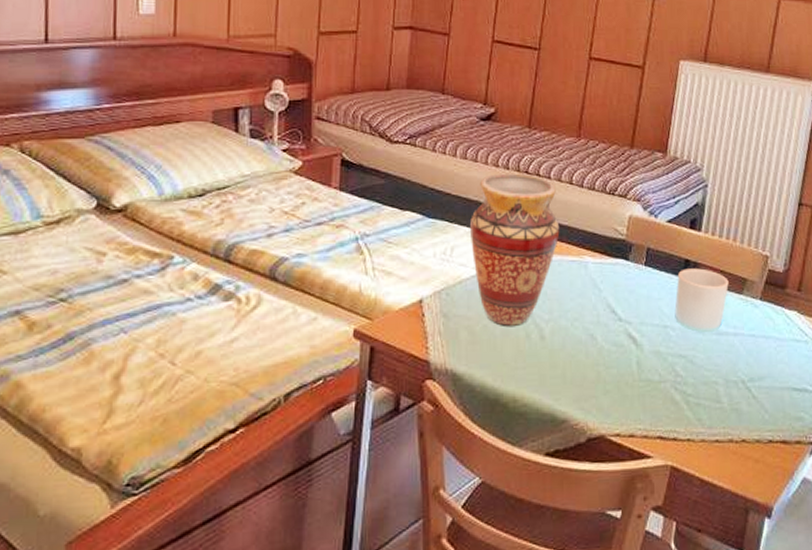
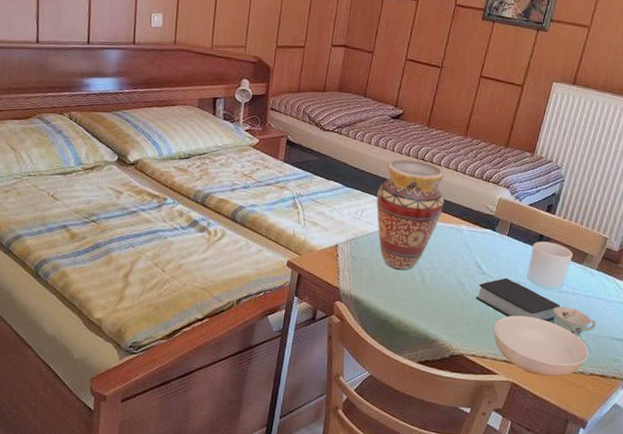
book: none [612,322,721,376] -> present [475,277,560,322]
bowl: none [640,371,764,453] -> present [493,315,589,378]
teacup: none [713,353,768,392] -> present [553,306,596,337]

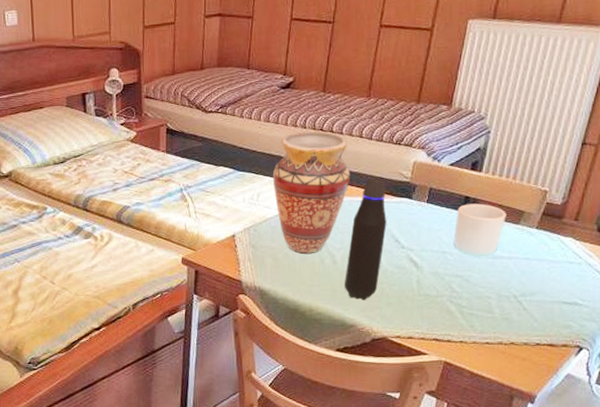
water bottle: none [431,208,474,319] -> present [345,178,387,301]
book: present [475,277,560,322] -> none [395,249,495,292]
bowl: present [493,315,589,378] -> none [419,288,533,352]
teacup: present [553,306,596,337] -> none [487,273,539,305]

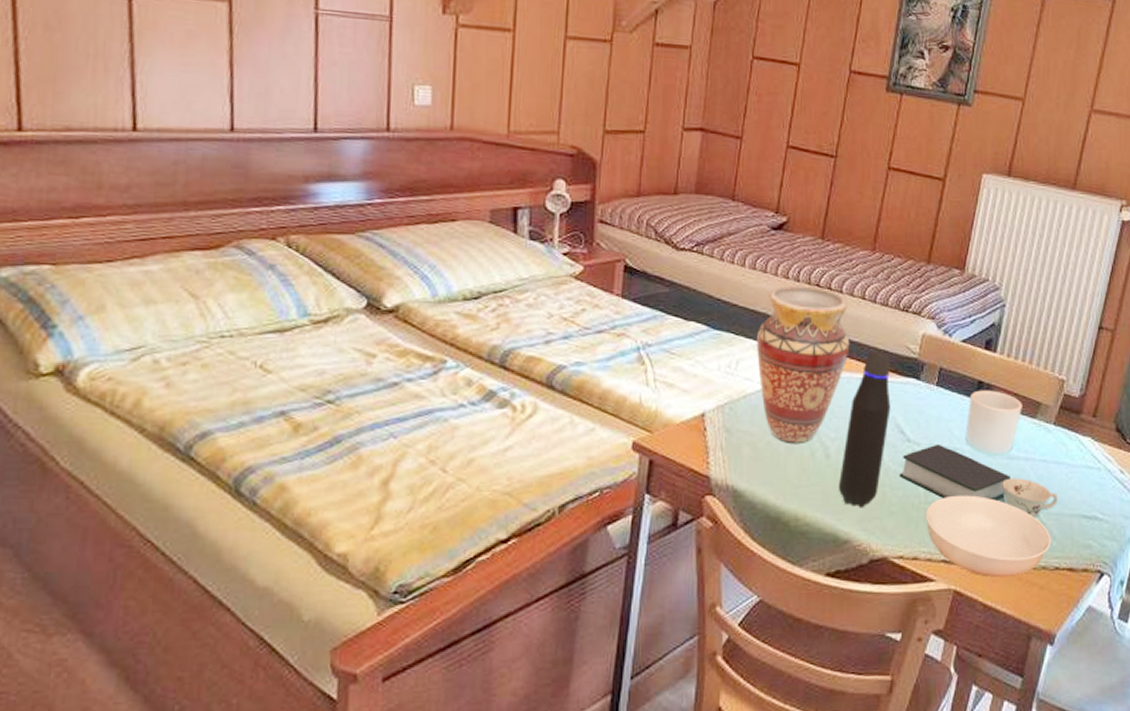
book: none [395,249,495,292] -> present [899,444,1010,501]
bowl: none [419,288,533,352] -> present [925,495,1051,578]
teacup: none [487,273,539,305] -> present [1002,478,1058,518]

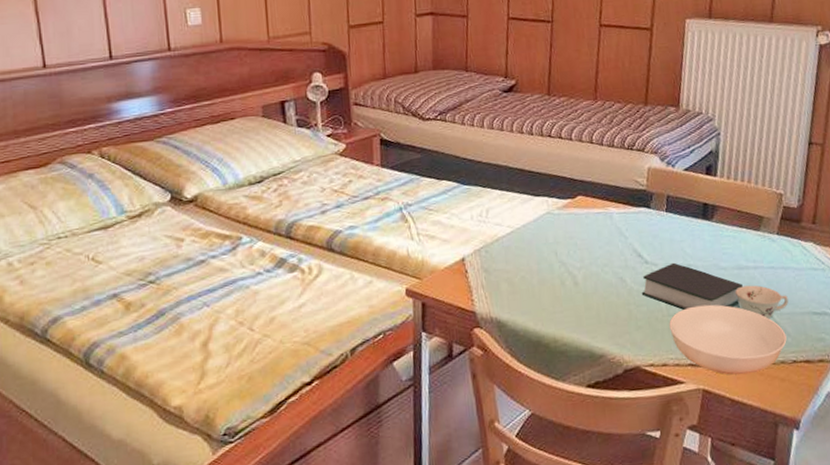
vase: present [756,285,850,445] -> none [501,137,585,277]
water bottle: present [839,351,891,508] -> none [588,187,628,326]
mug: present [965,390,1022,457] -> none [696,210,747,269]

